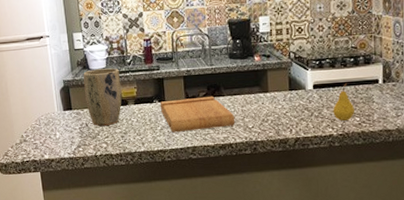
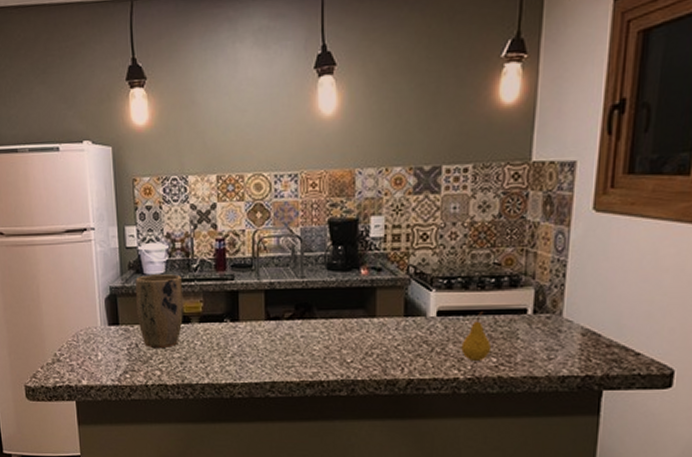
cutting board: present [160,96,235,133] -> none [232,318,329,362]

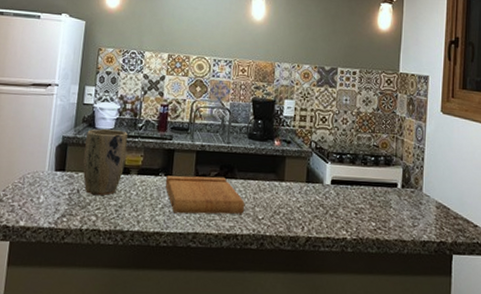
cutting board: none [232,318,329,362] -> present [165,175,245,215]
fruit: present [461,311,492,361] -> none [349,183,372,224]

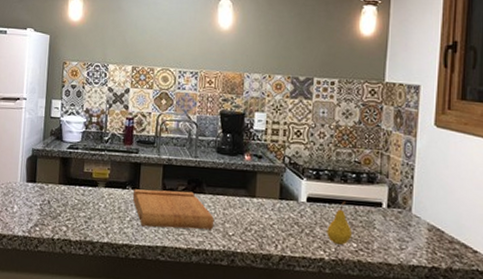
plant pot: present [83,129,128,195] -> none [52,142,95,207]
fruit: none [349,183,372,224] -> present [327,201,353,245]

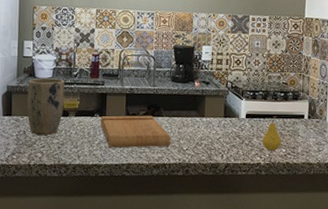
plant pot: none [52,142,95,207] -> present [27,78,65,135]

